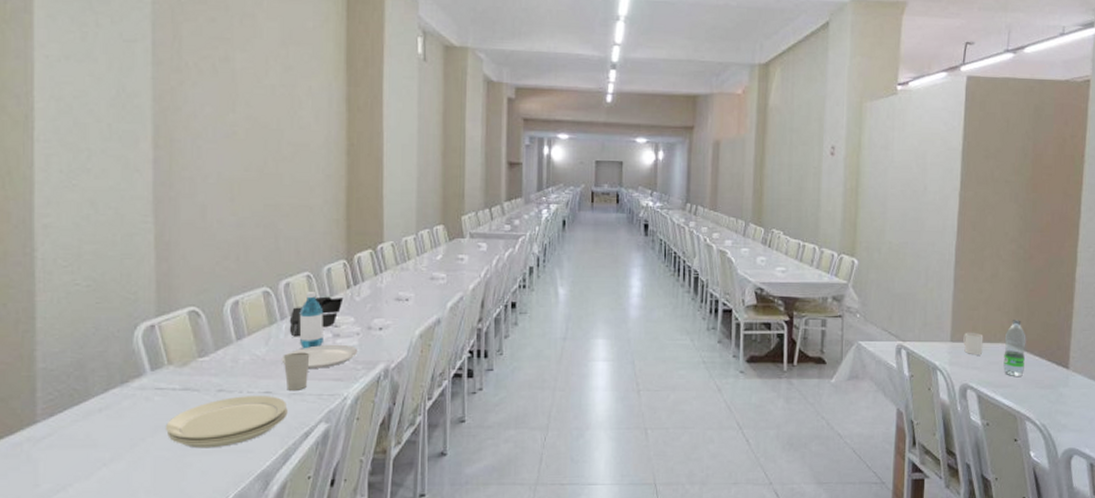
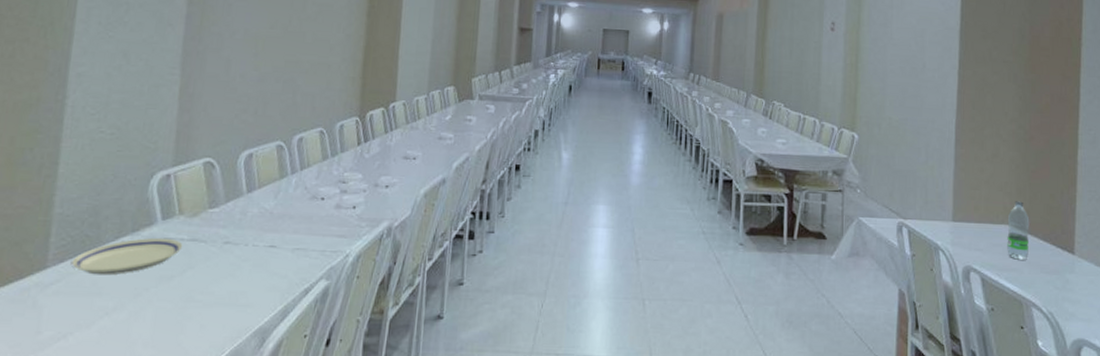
plate: none [62,388,175,428] -> present [72,237,183,275]
plate: present [166,396,288,449] -> none [170,249,290,302]
plate: present [281,344,358,368] -> none [288,200,364,224]
cup: present [283,352,310,390] -> none [290,207,317,246]
napkin holder: present [289,296,344,337] -> none [298,152,354,192]
water bottle: present [299,291,324,349] -> none [307,146,333,204]
cup: present [963,332,983,355] -> none [965,212,986,237]

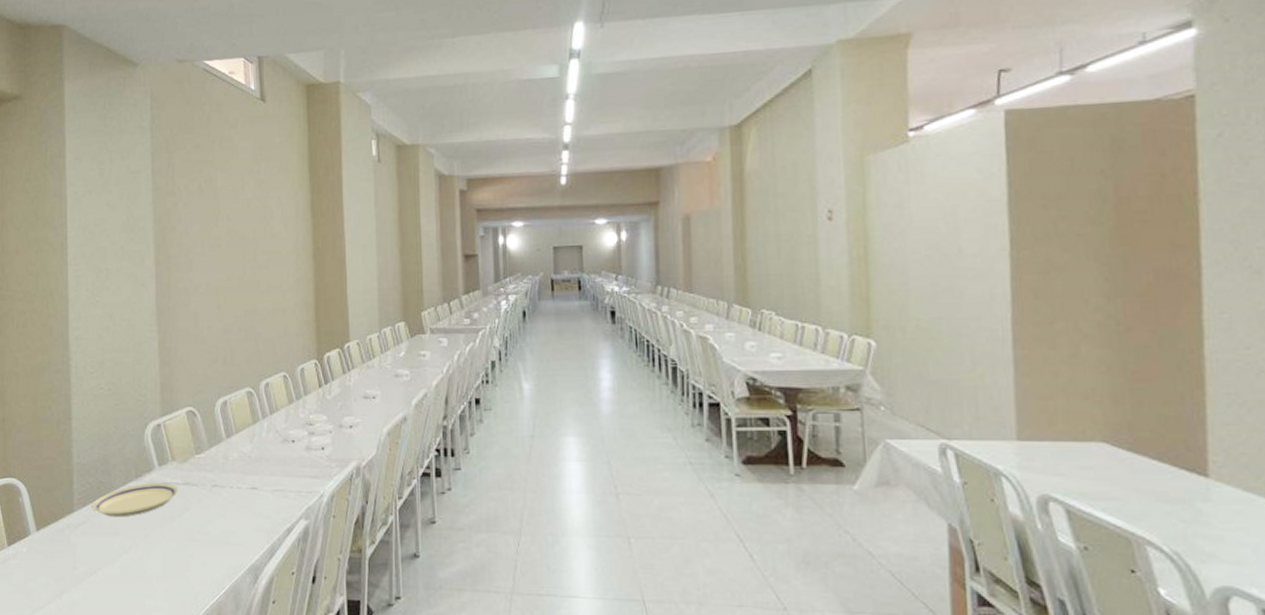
bottle: present [1007,201,1030,260] -> none [1099,411,1135,486]

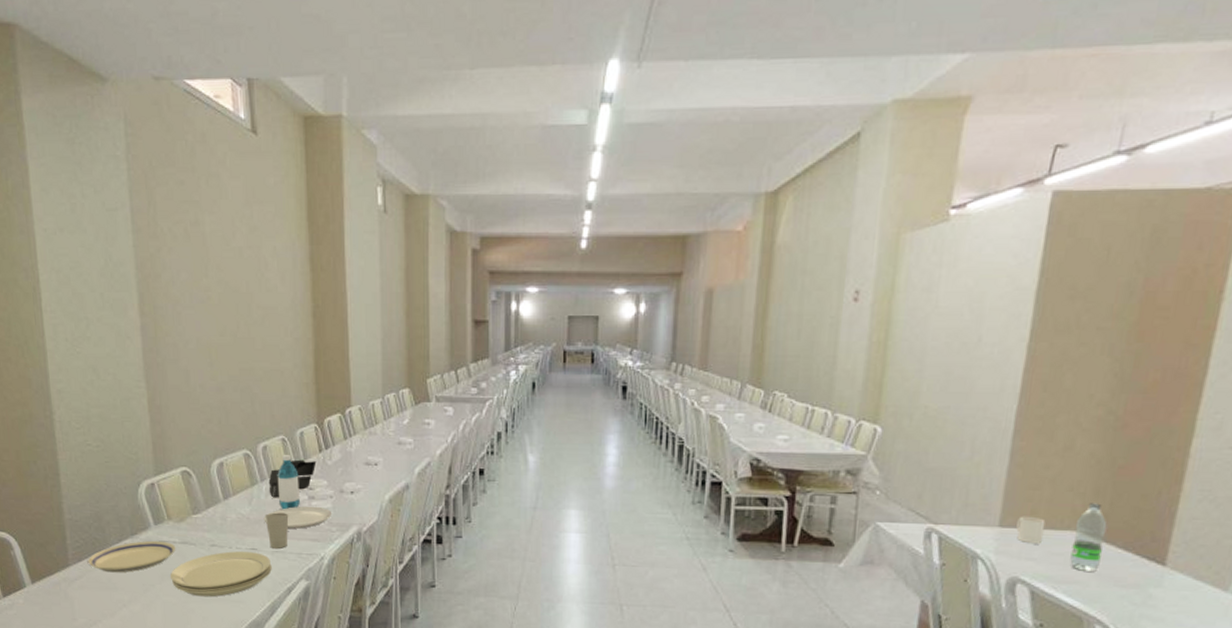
plate: none [172,491,272,541] -> present [170,551,272,597]
plate: none [264,442,332,466] -> present [263,506,332,529]
cup: none [266,450,289,487] -> present [265,512,289,548]
napkin holder: none [270,395,317,435] -> present [268,459,317,498]
water bottle: none [278,390,300,447] -> present [277,454,300,510]
cup: none [1035,428,1068,458] -> present [1016,516,1046,544]
bottle: none [1099,411,1135,486] -> present [1069,503,1108,572]

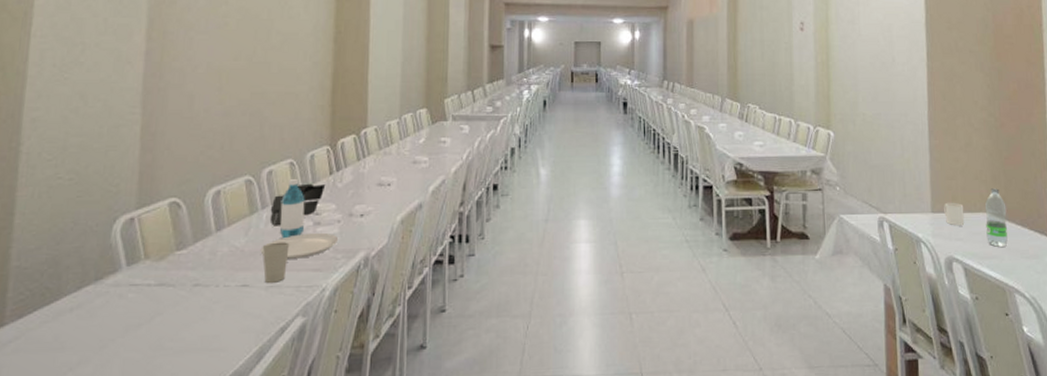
plate: present [88,540,176,573] -> none [31,284,150,329]
plate: present [170,551,272,597] -> none [137,289,264,349]

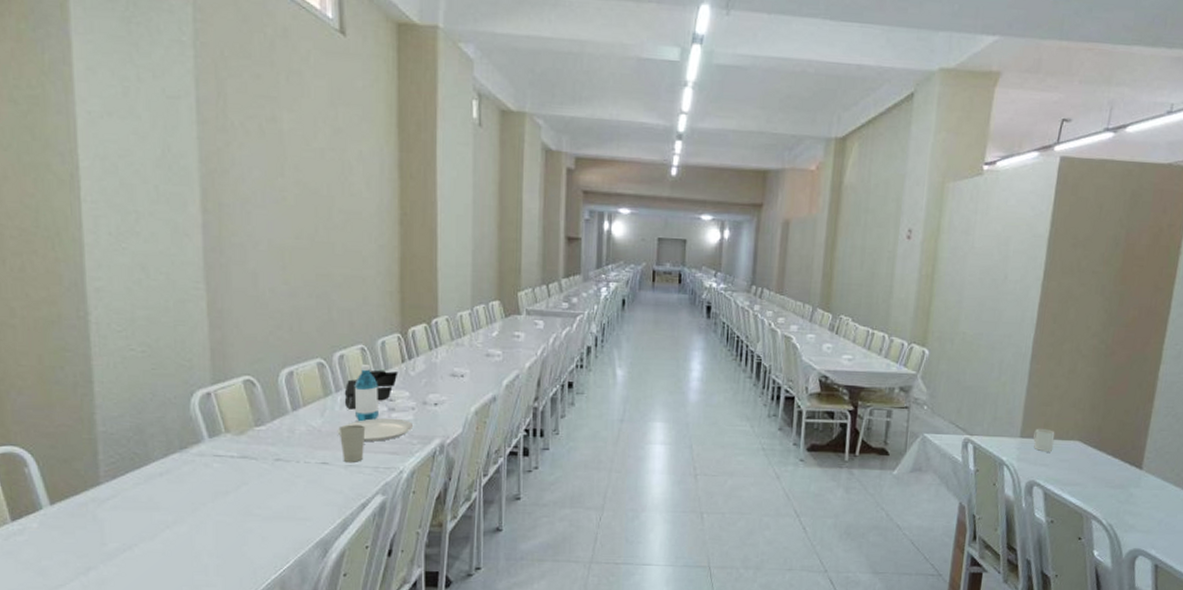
bottle: present [985,188,1008,247] -> none [1073,417,1101,475]

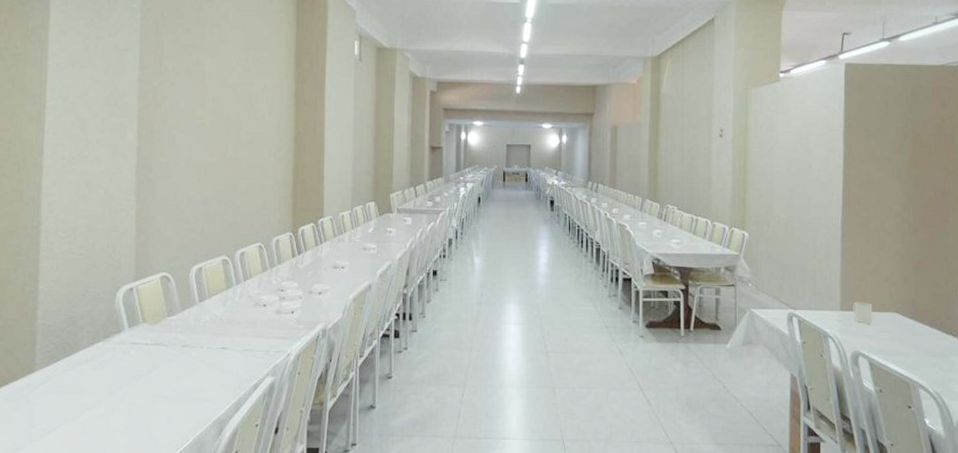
plate: present [337,417,414,442] -> none [236,306,301,328]
cup: present [338,424,366,462] -> none [237,313,260,347]
napkin holder: present [344,370,398,410] -> none [243,264,289,300]
water bottle: present [354,364,378,422] -> none [251,259,272,311]

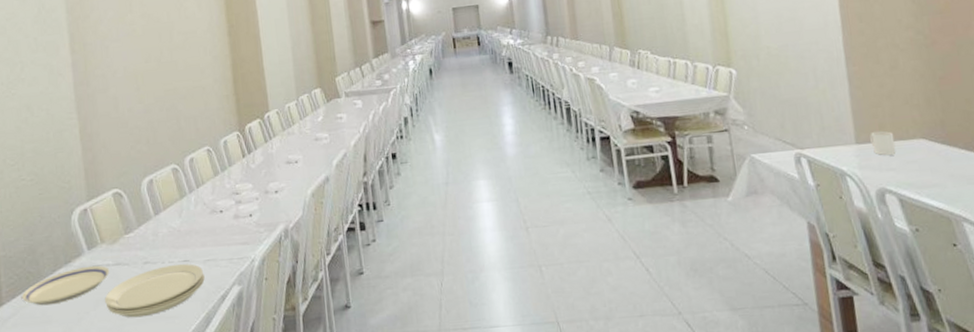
plate: none [56,343,148,376] -> present [22,265,110,306]
plate: none [139,351,240,397] -> present [105,264,205,318]

